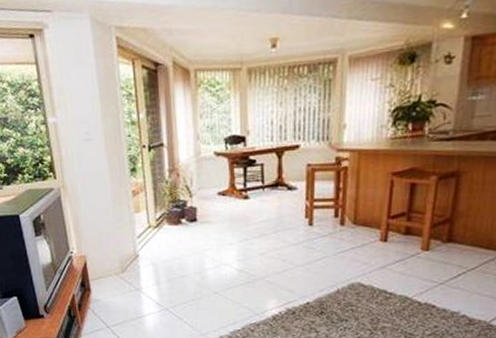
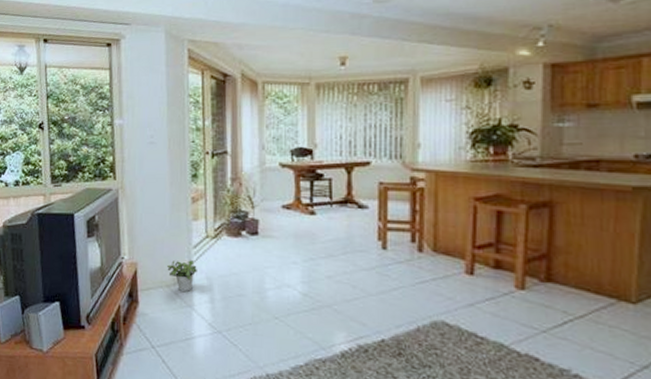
potted plant: none [114,249,142,277] -> present [167,260,197,292]

